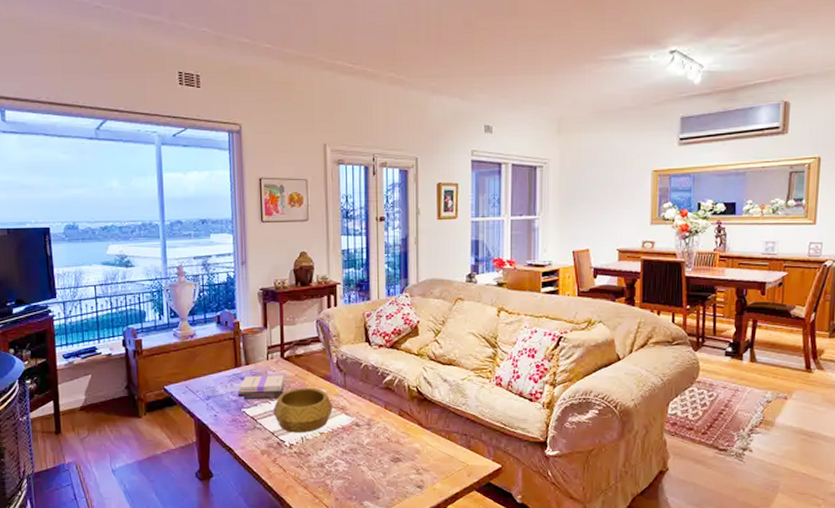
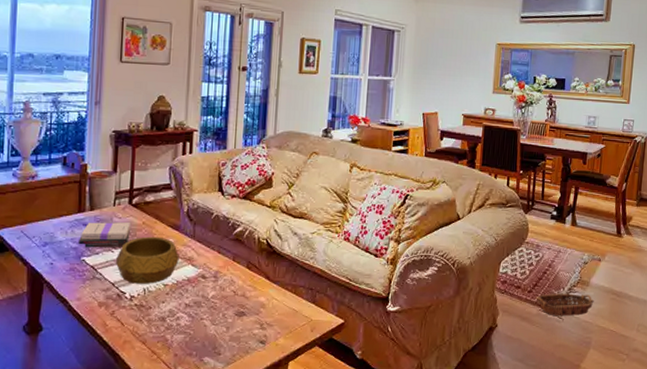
basket: none [711,434,781,459] -> present [536,293,594,317]

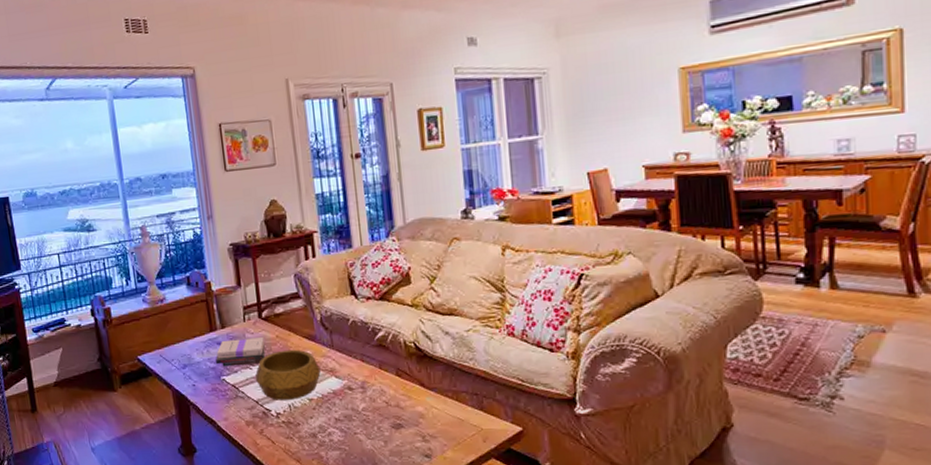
basket: present [536,293,594,317] -> none [787,378,882,410]

